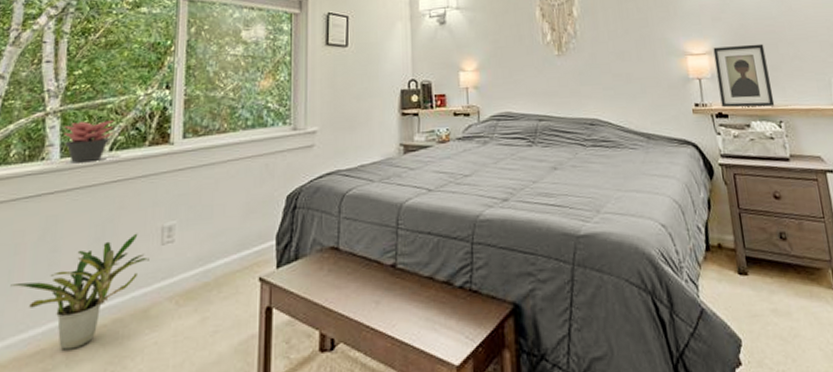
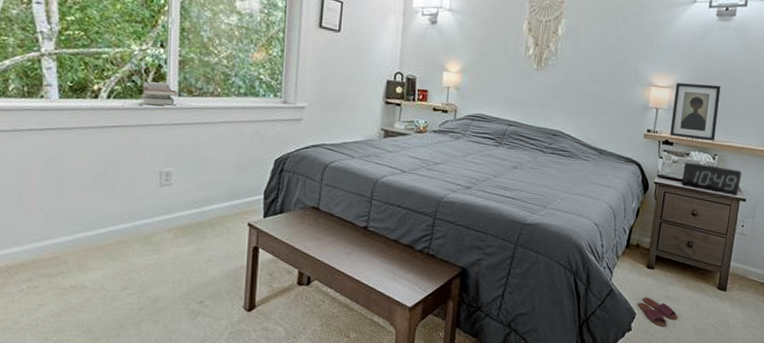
potted plant: present [10,233,149,350] -> none [22,173,149,260]
succulent plant: present [64,120,115,163] -> none [61,66,111,106]
books: none [140,126,182,155] -> present [137,81,177,107]
slippers: none [739,314,796,355] -> present [637,297,677,327]
alarm clock: none [748,134,822,169] -> present [681,162,742,196]

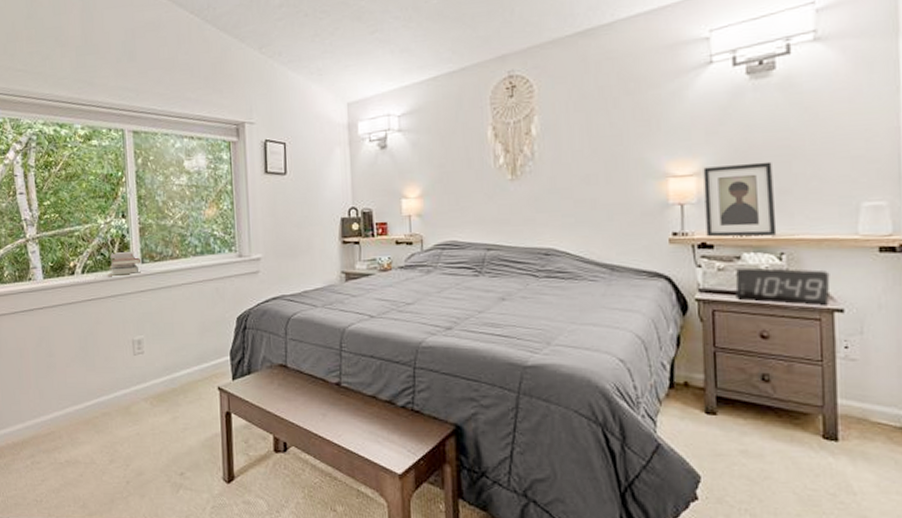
slippers: present [637,297,677,327] -> none [700,453,766,494]

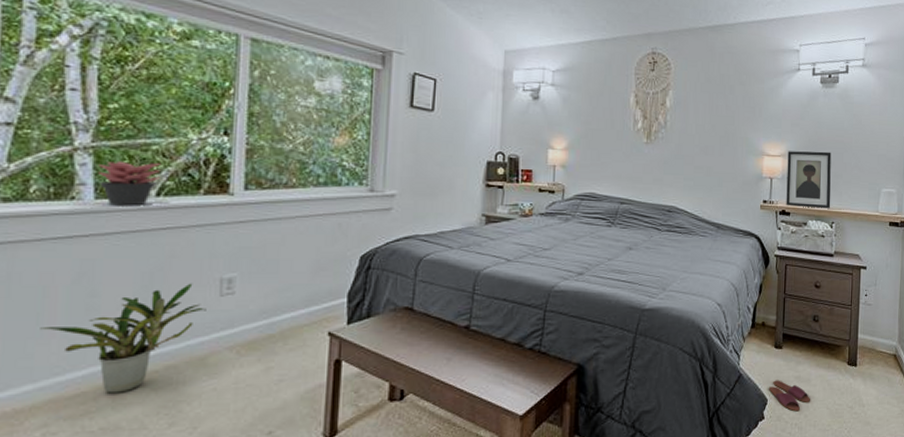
potted plant: none [21,344,125,434] -> present [40,283,206,394]
succulent plant: none [43,246,84,284] -> present [98,160,162,206]
books: present [107,252,140,277] -> none [194,174,243,203]
slippers: none [700,453,766,494] -> present [768,380,810,412]
alarm clock: present [735,267,830,307] -> none [801,232,860,264]

